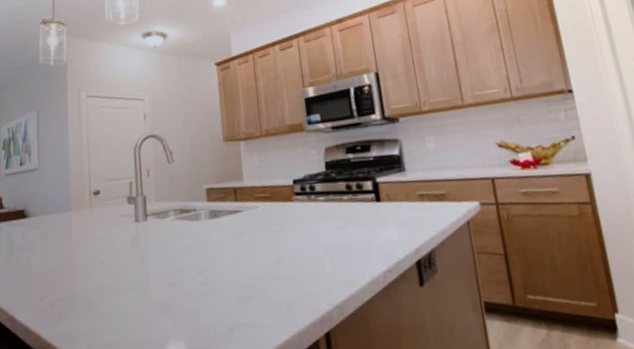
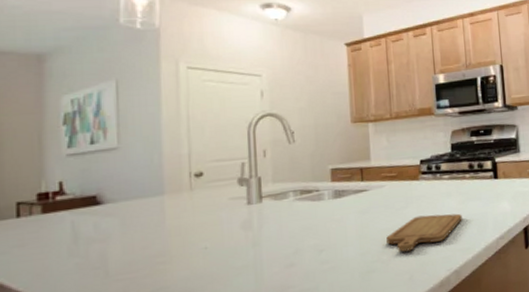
chopping board: none [262,240,342,280] -> present [386,213,462,252]

